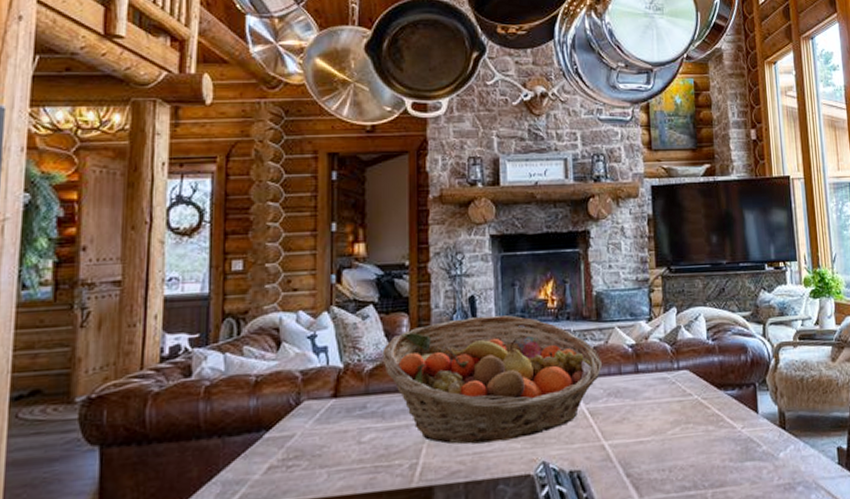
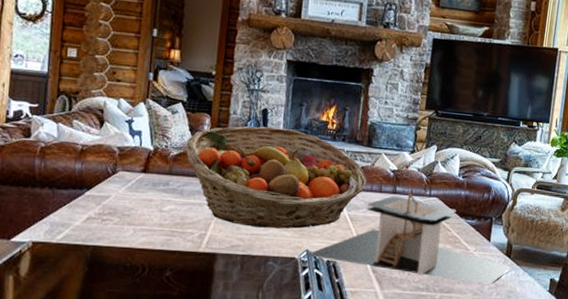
architectural model: none [542,367,789,471] -> present [305,191,512,285]

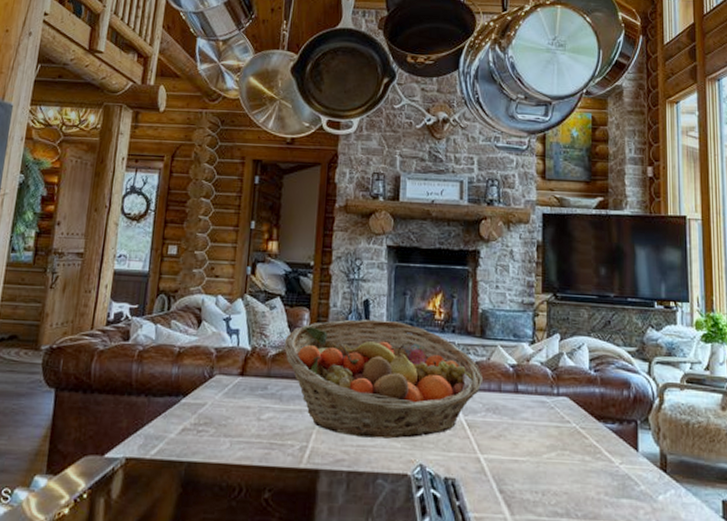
architectural model: present [305,191,512,285] -> none [419,389,670,509]

